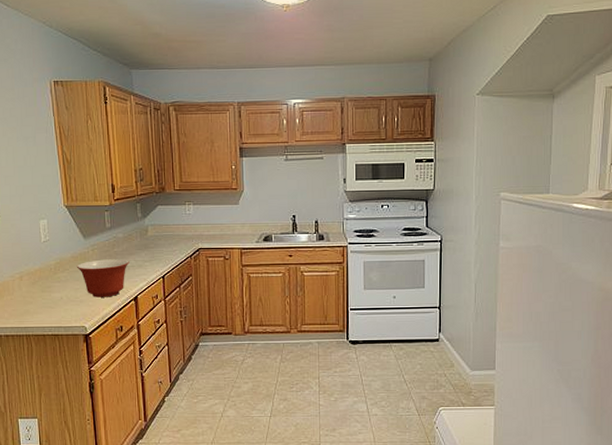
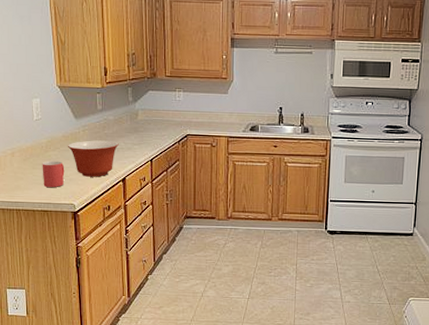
mug: none [51,282,75,311] -> present [42,160,65,188]

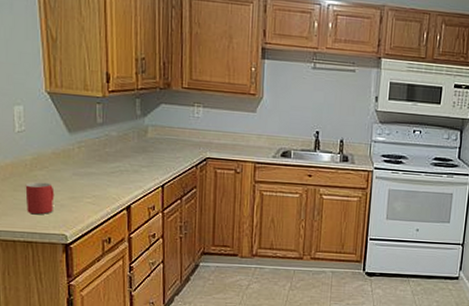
mixing bowl: present [67,140,119,177] -> none [58,159,123,204]

